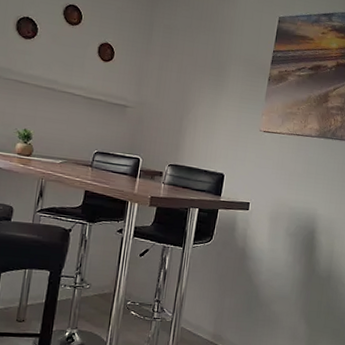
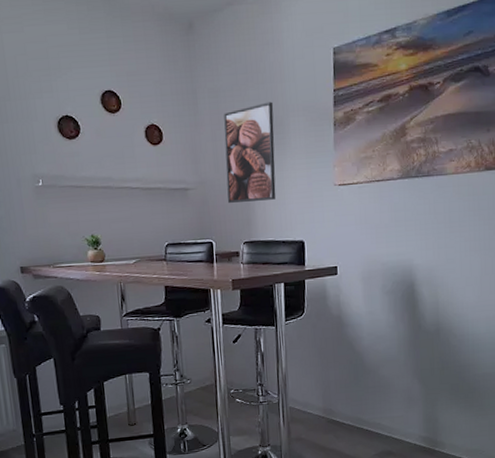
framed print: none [161,47,220,132] -> present [224,101,276,203]

